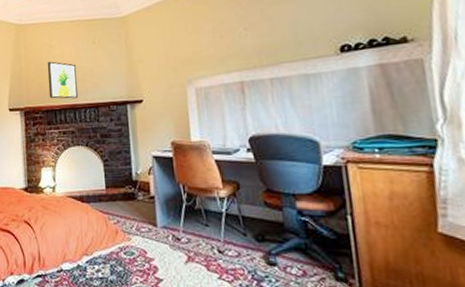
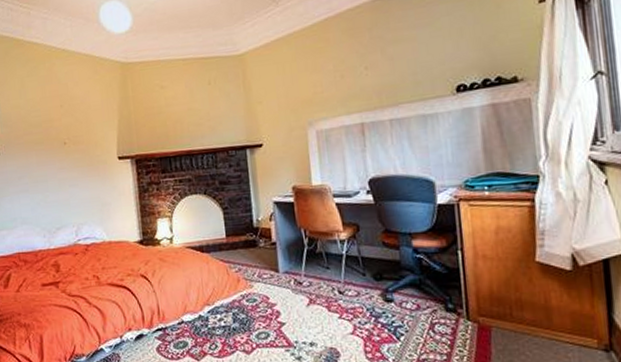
wall art: present [47,61,78,99] -> none [158,104,194,145]

